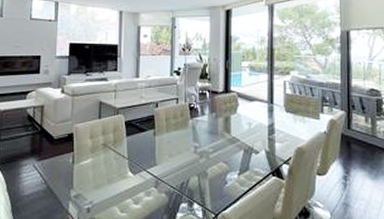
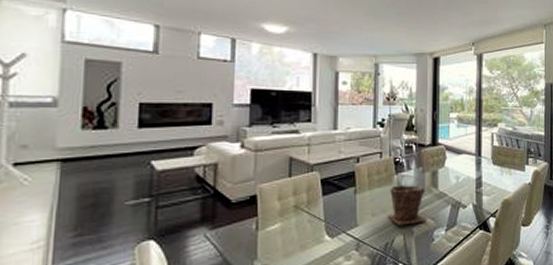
plant pot: none [183,128,220,167] -> present [387,184,427,226]

